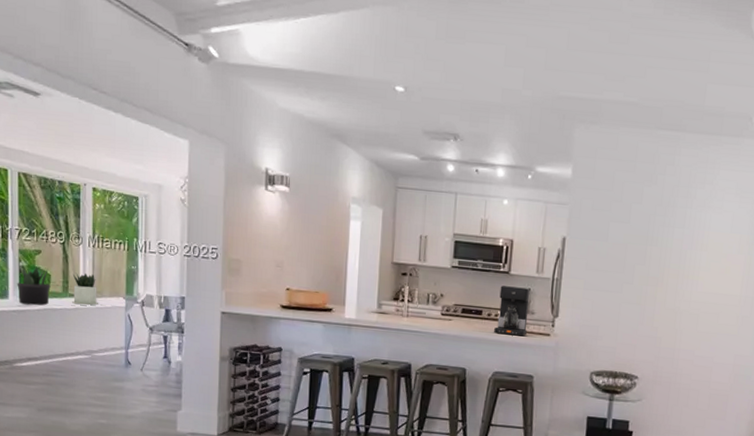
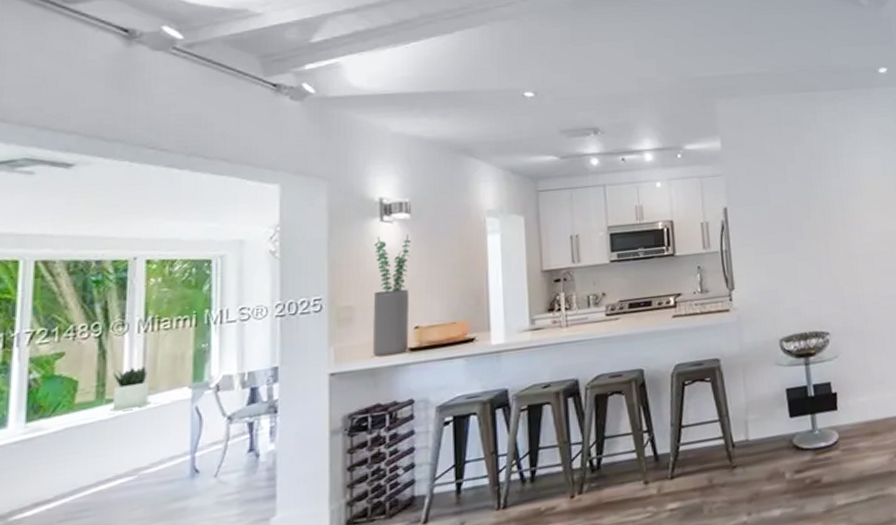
planter: present [17,266,51,306] -> none [23,374,77,431]
vase: none [253,203,289,309] -> present [372,234,411,358]
coffee maker: present [494,286,530,337] -> none [667,266,704,323]

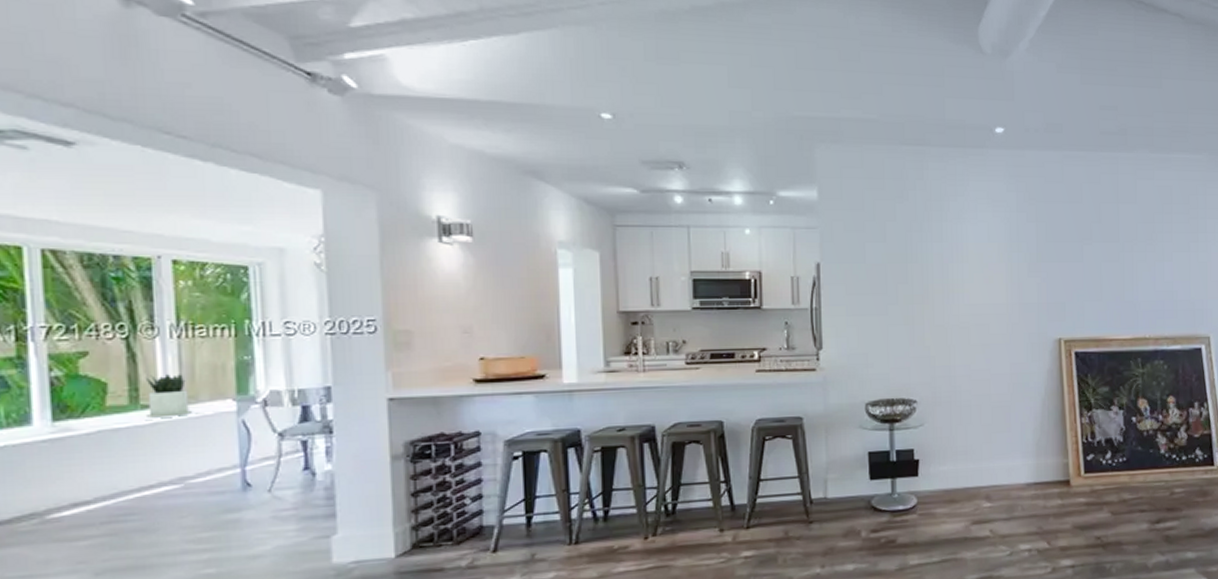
vase: present [372,234,411,358] -> none [432,259,474,386]

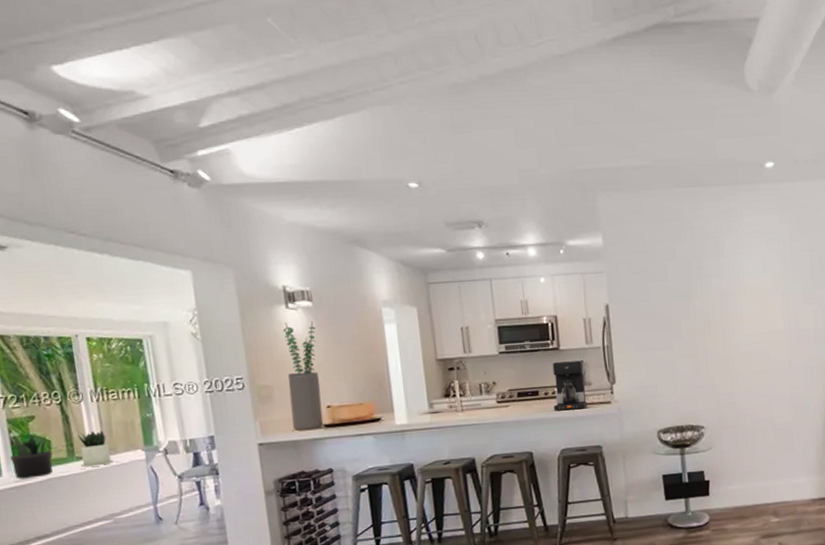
planter: none [47,374,108,430] -> present [10,434,53,480]
vase: none [432,259,474,386] -> present [282,321,324,432]
coffee maker: none [751,322,789,377] -> present [552,360,587,411]

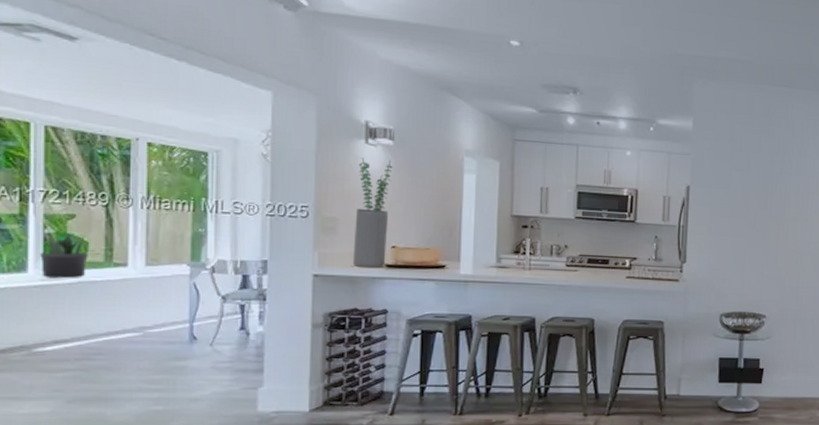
planter: present [78,430,114,467] -> none [118,238,155,276]
coffee maker: present [552,360,587,411] -> none [622,234,657,283]

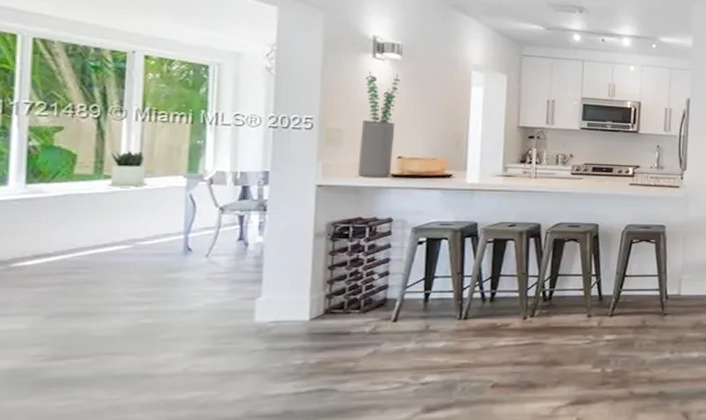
planter: present [40,233,88,279] -> none [23,145,76,192]
planter: none [118,238,155,276] -> present [108,150,149,188]

